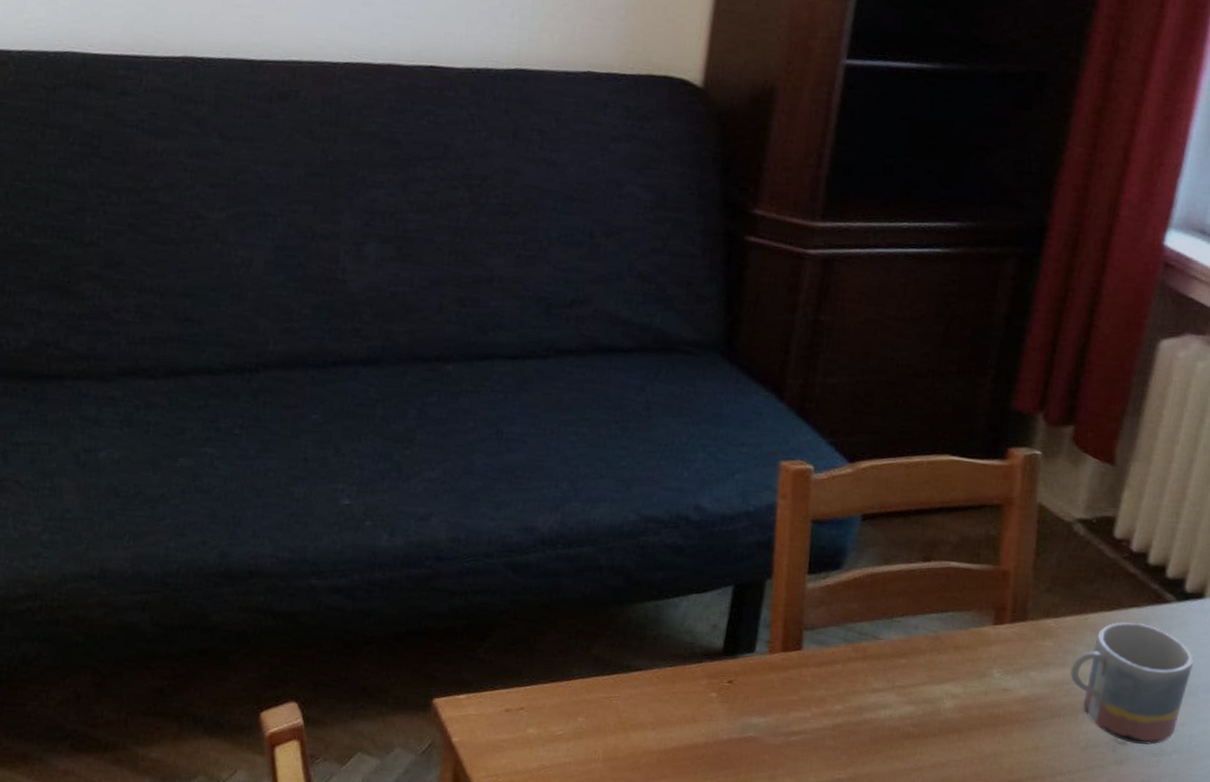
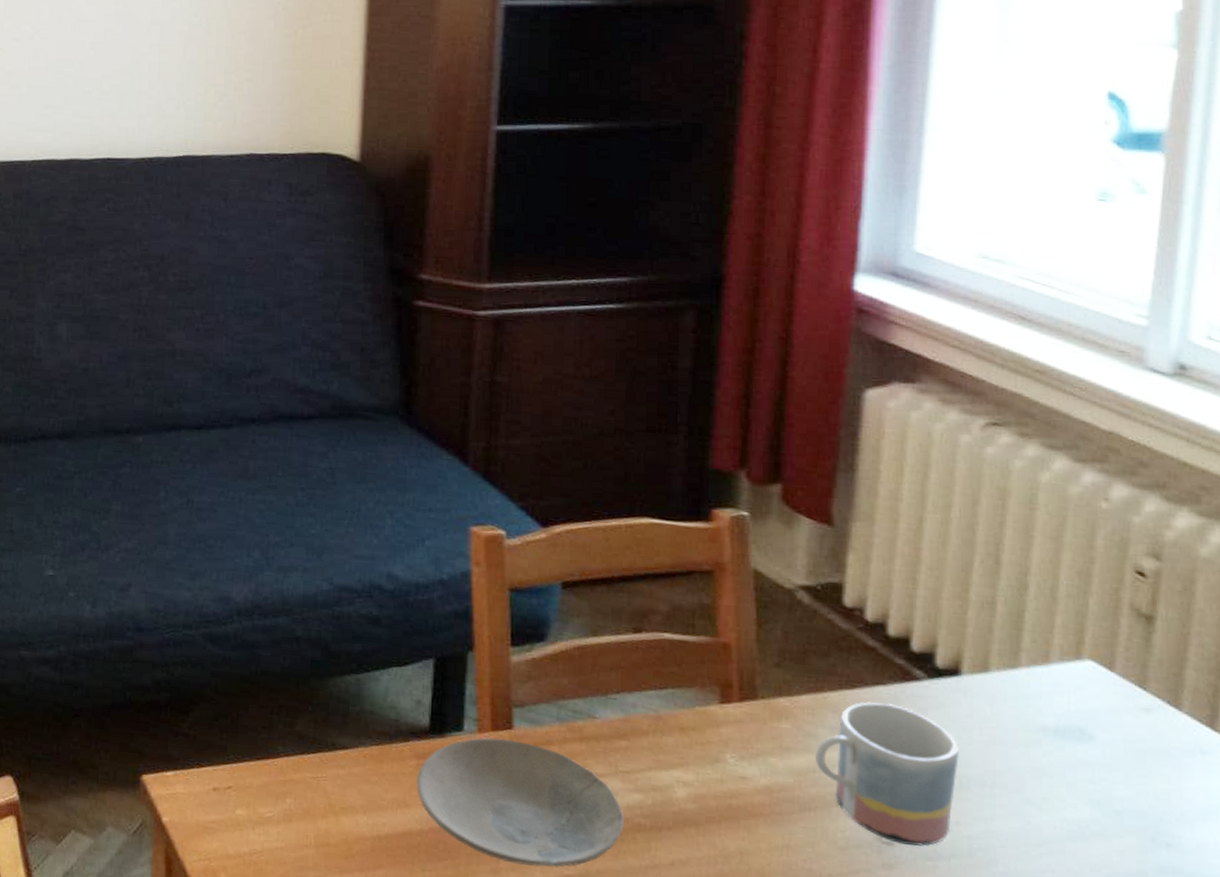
plate: none [705,658,896,773] -> present [416,737,625,868]

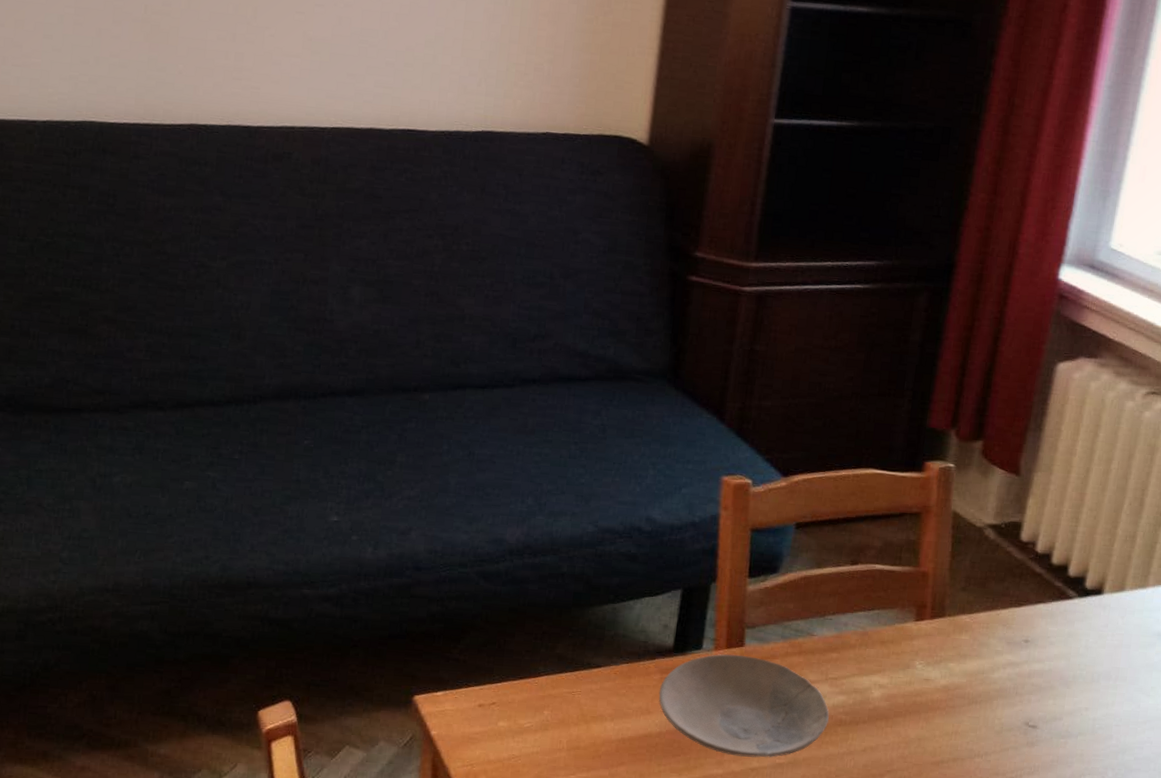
mug: present [814,701,959,847] -> none [984,616,1095,728]

